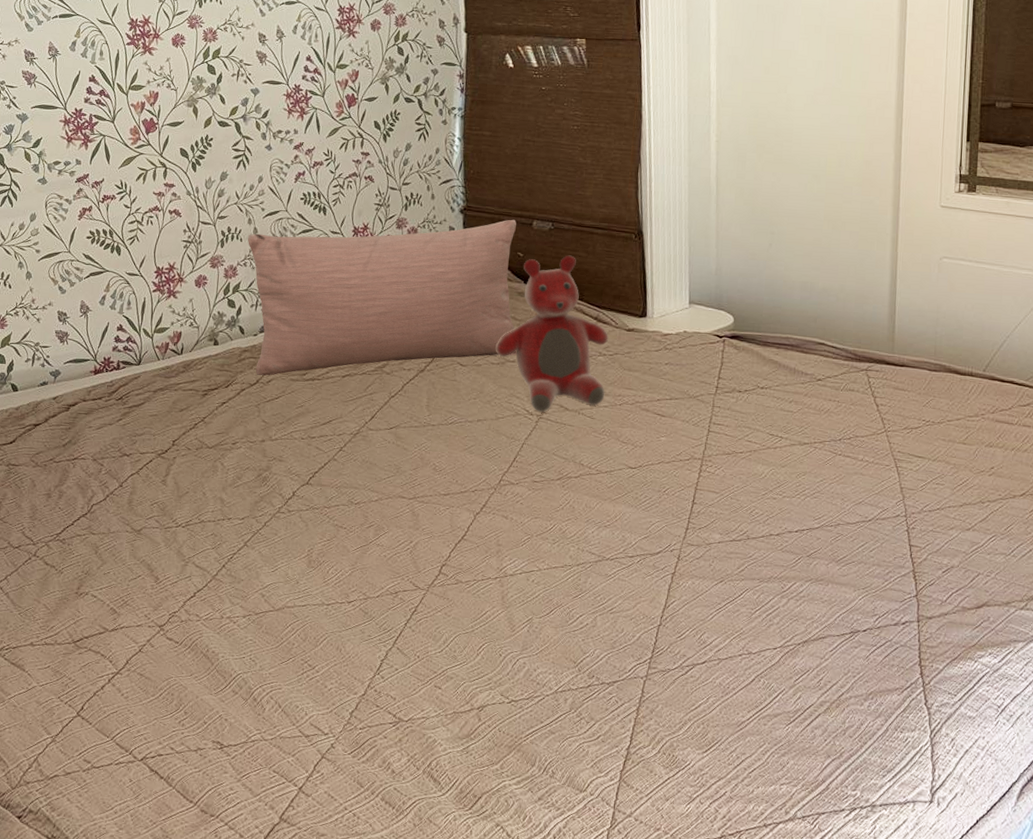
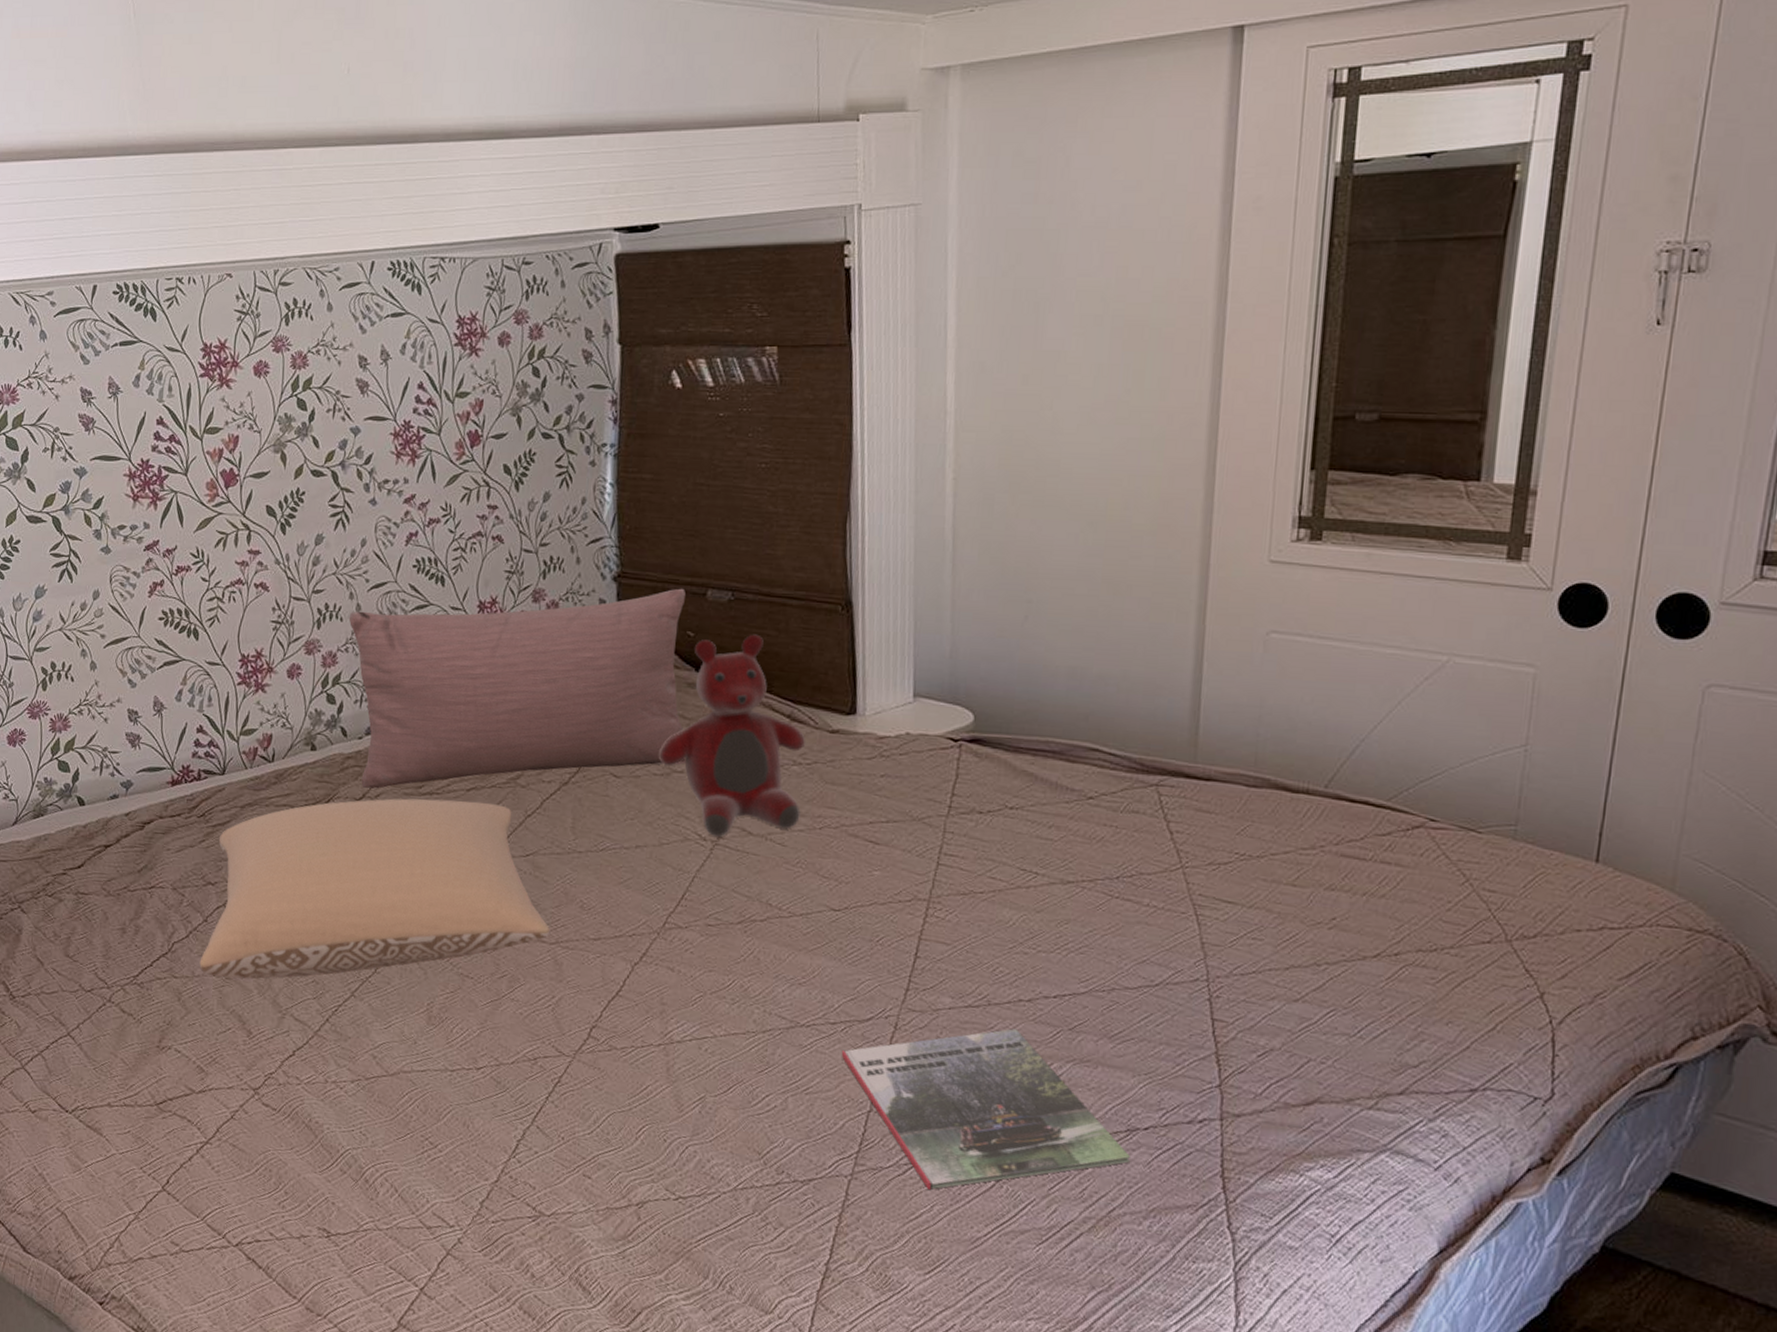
pillow: none [115,383,409,534] -> present [199,798,550,980]
magazine: none [637,557,854,685] -> present [841,1028,1131,1190]

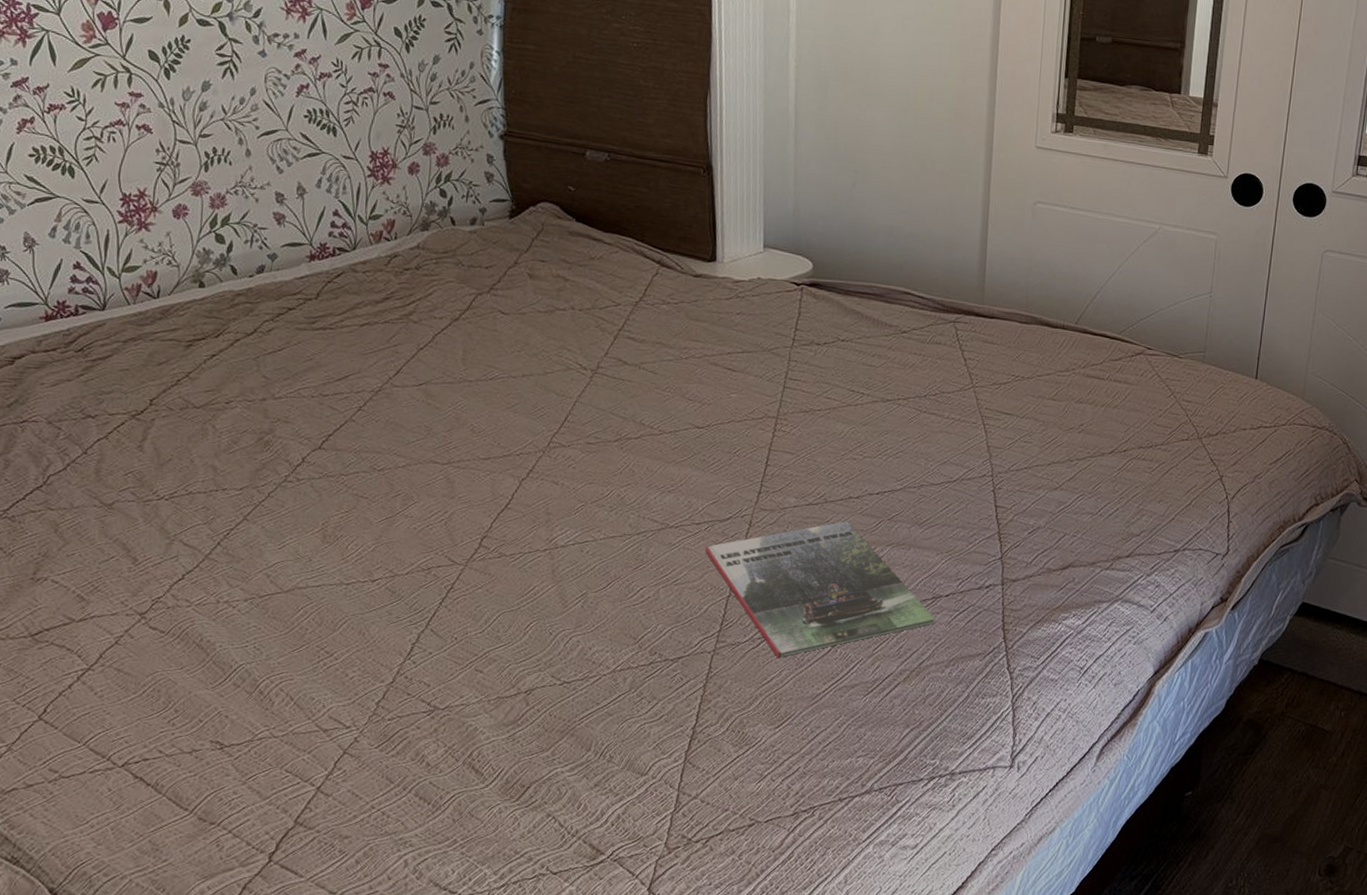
pillow: present [199,798,550,980] -> none [78,333,443,509]
pillow: present [348,588,686,789] -> none [238,148,568,324]
teddy bear: present [659,634,806,837] -> none [543,190,674,366]

